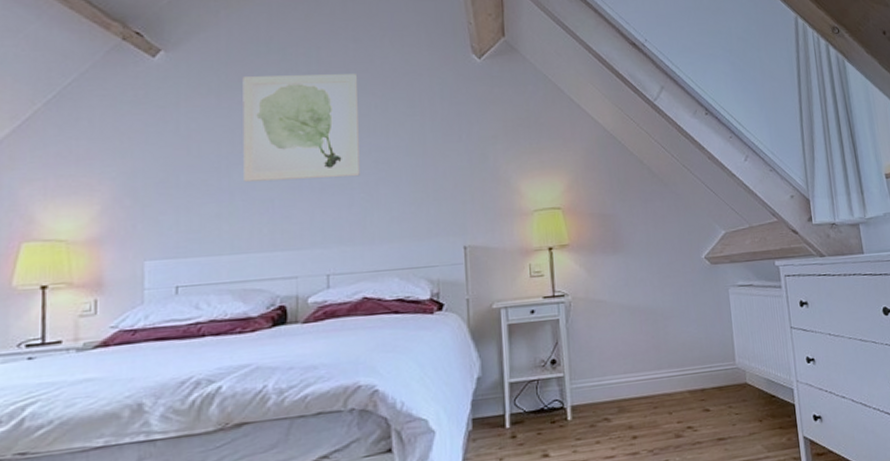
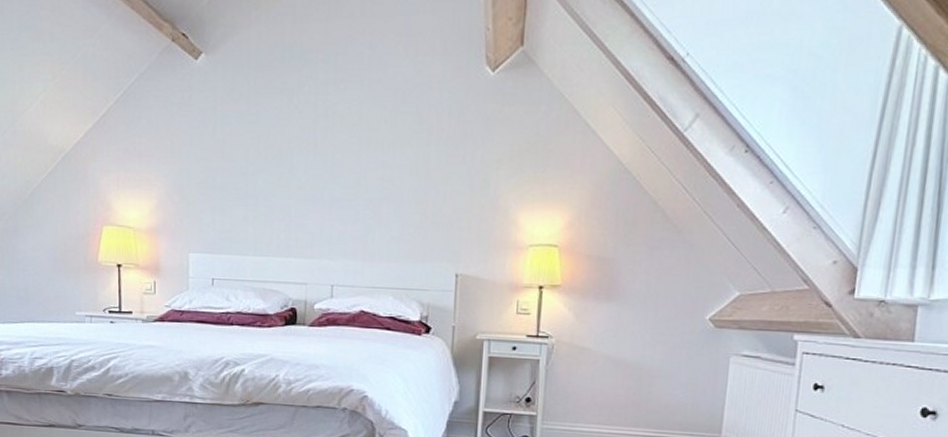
wall art: present [242,74,360,182] -> none [267,83,371,193]

